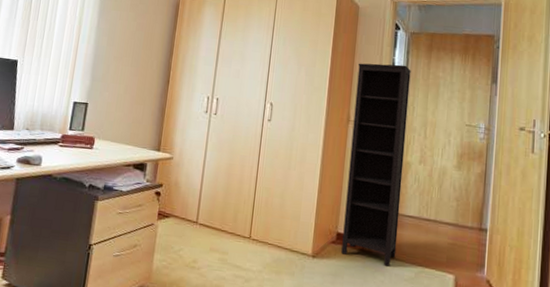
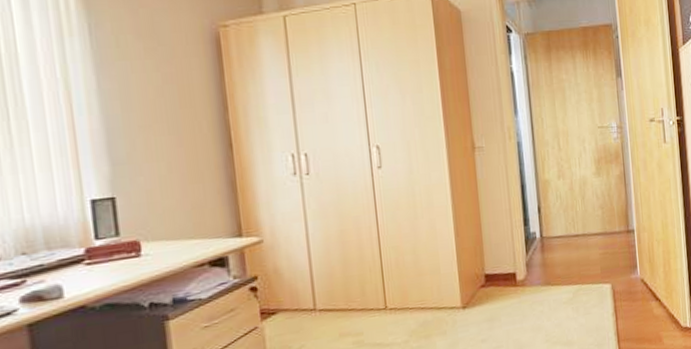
bookcase: present [341,63,411,267] -> none [473,73,551,296]

